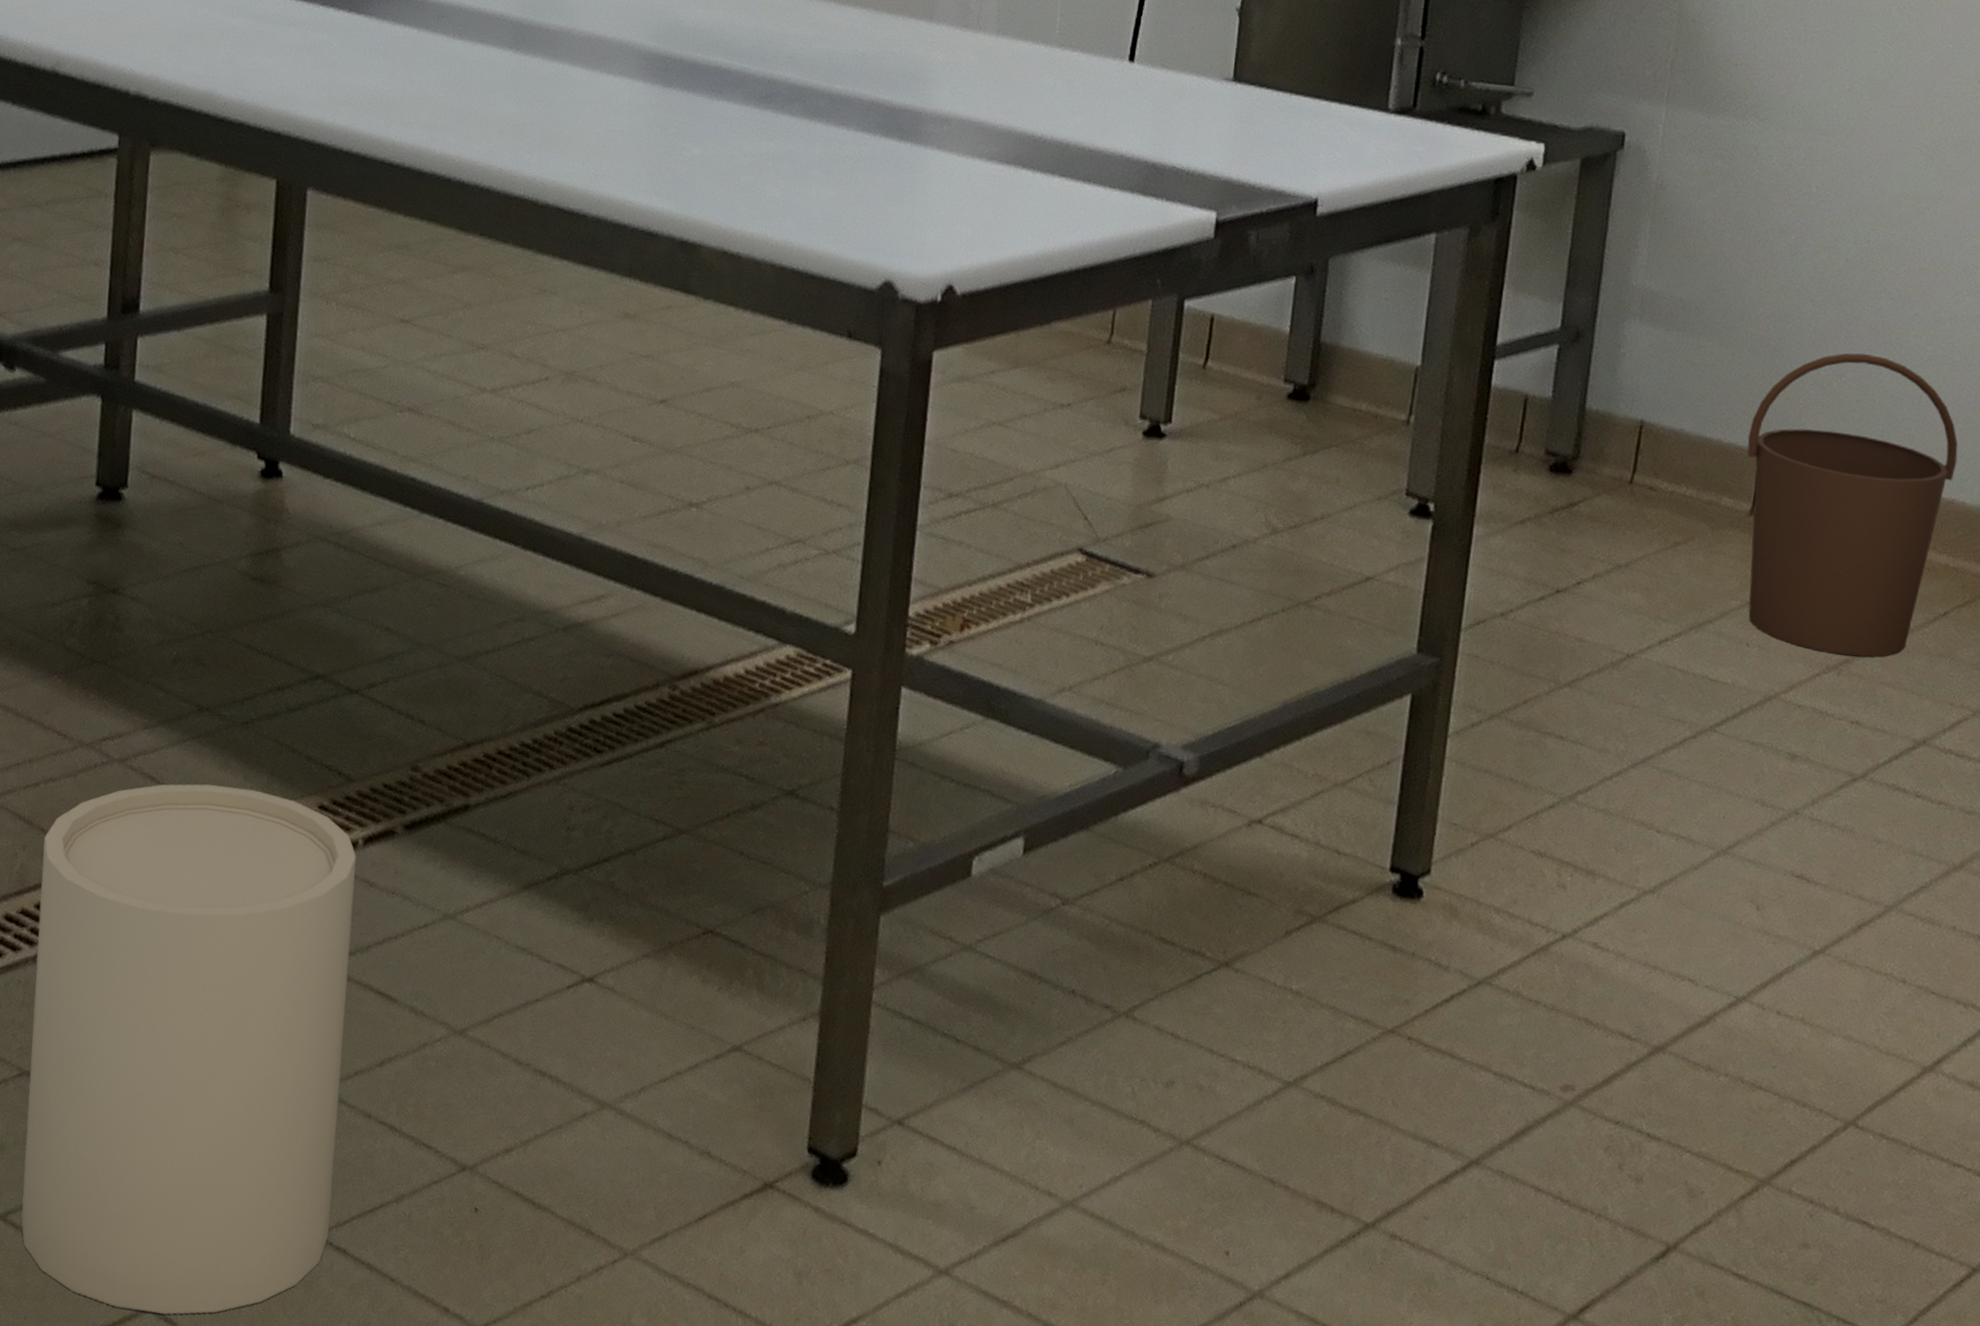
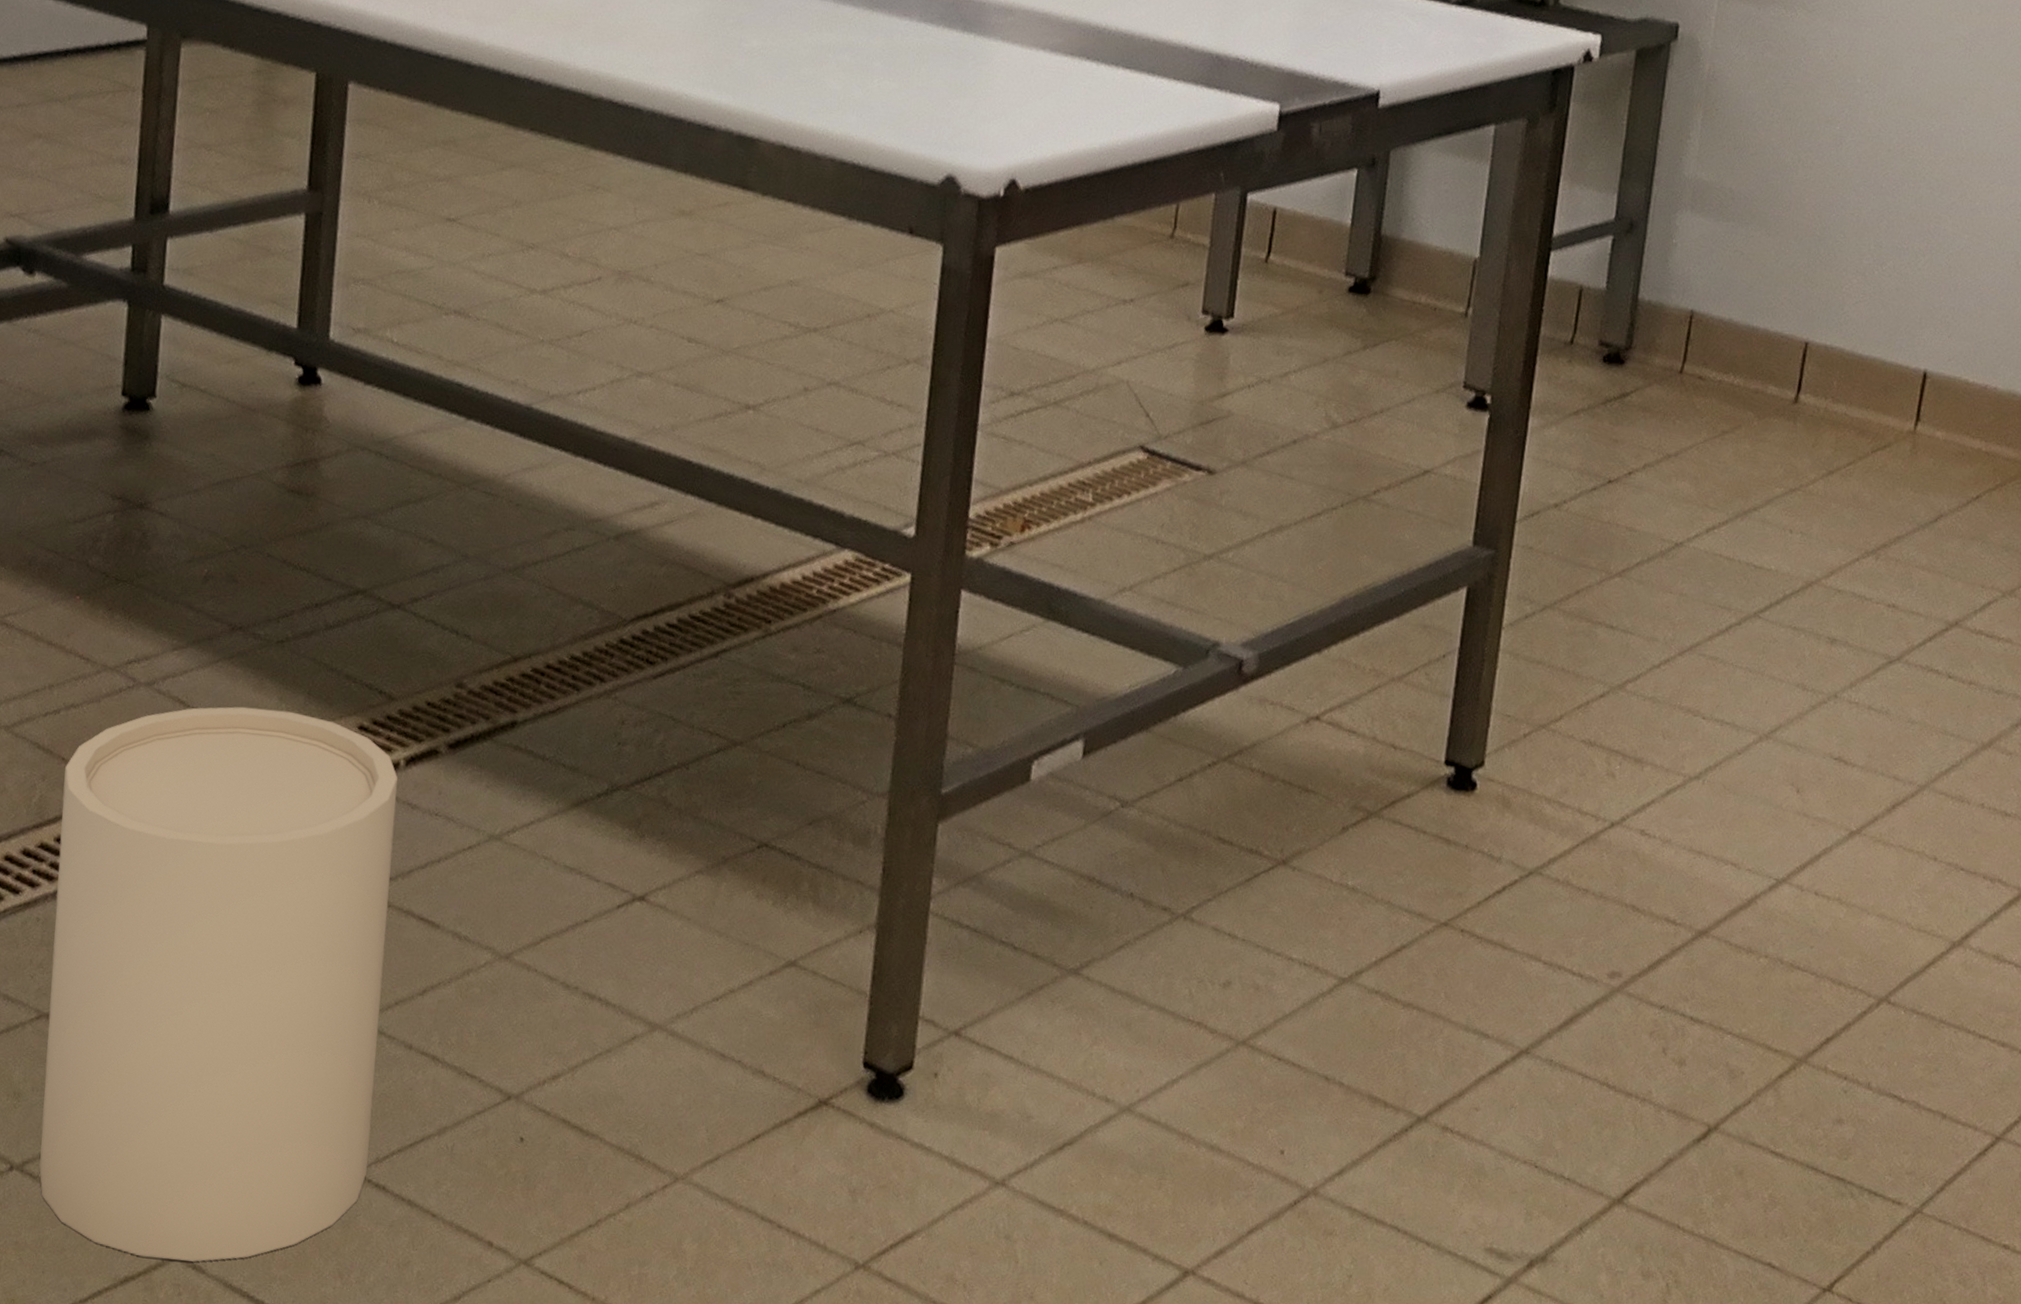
bucket: present [1747,353,1958,657] -> none [1792,241,1992,541]

